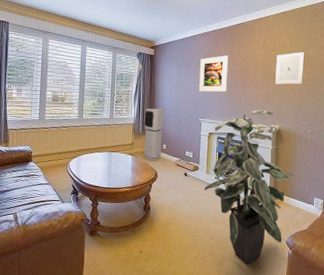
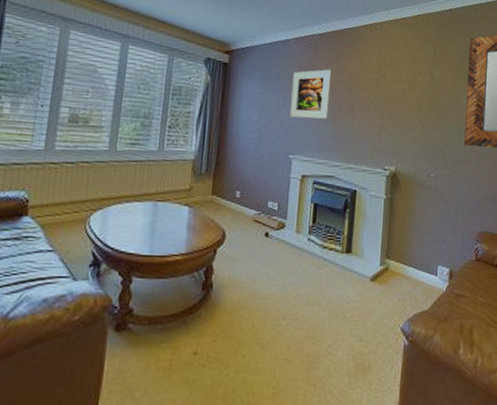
air purifier: present [143,108,164,161] -> none [206,138,240,216]
indoor plant: present [204,110,295,264] -> none [292,145,414,363]
wall art: present [275,52,304,85] -> none [391,71,428,113]

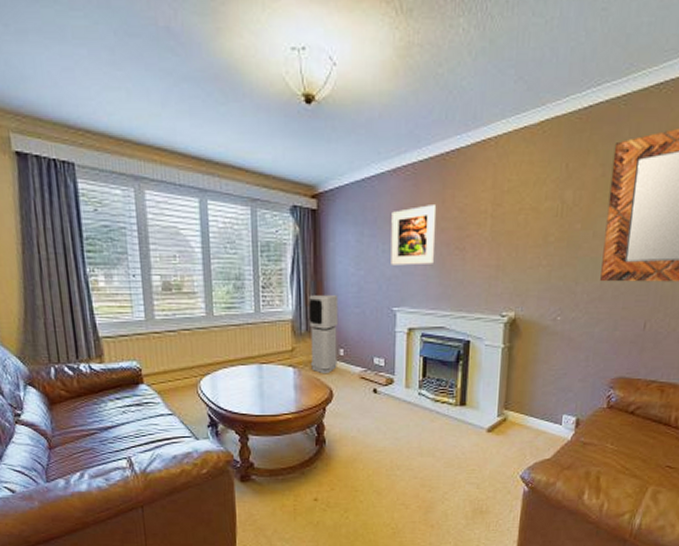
air purifier: none [206,138,240,216] -> present [309,295,339,374]

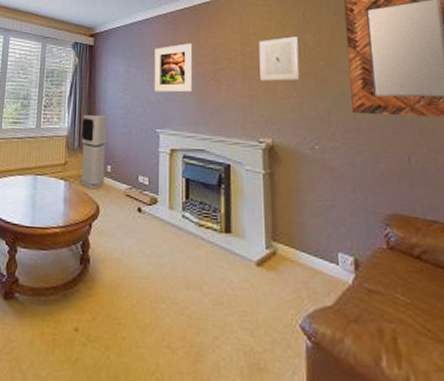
wall art: none [510,194,557,248] -> present [259,36,300,81]

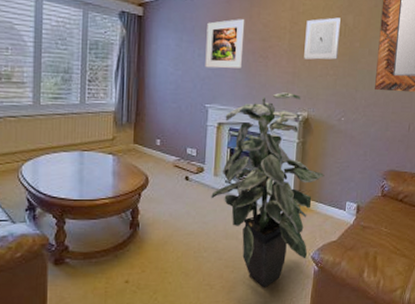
air purifier: present [80,115,108,190] -> none [129,90,158,162]
indoor plant: none [167,116,303,362] -> present [211,92,325,287]

